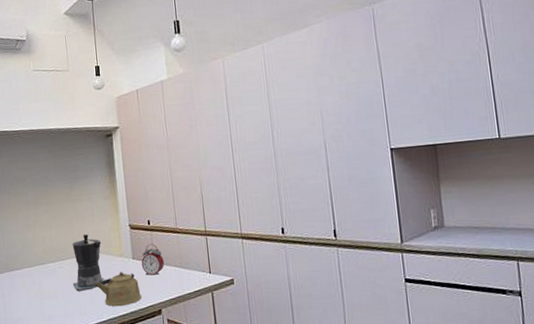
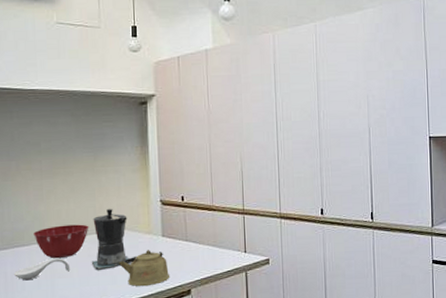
spoon rest: none [10,280,56,300] -> present [14,257,71,280]
mixing bowl: none [24,249,69,281] -> present [33,224,89,259]
alarm clock: present [141,244,165,275] -> none [171,221,198,254]

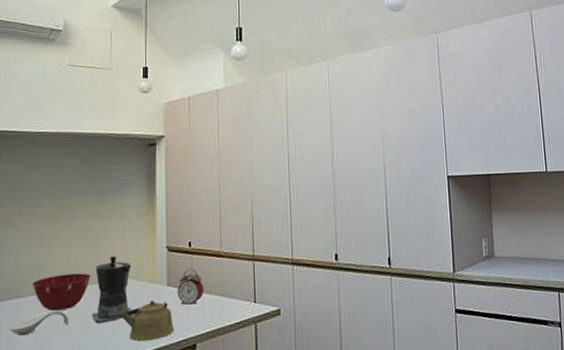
alarm clock: none [171,221,198,254] -> present [177,268,205,305]

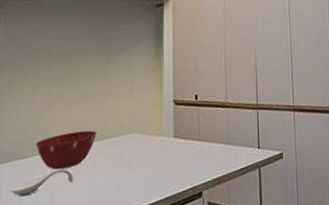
coffee maker: present [91,256,132,324] -> none [97,112,138,180]
kettle: present [121,300,175,342] -> none [127,152,181,193]
alarm clock: present [177,268,205,305] -> none [183,120,210,155]

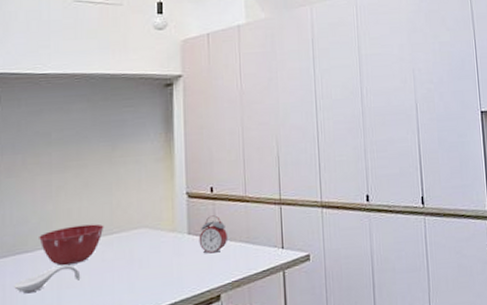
alarm clock: none [183,120,210,155] -> present [198,215,229,254]

